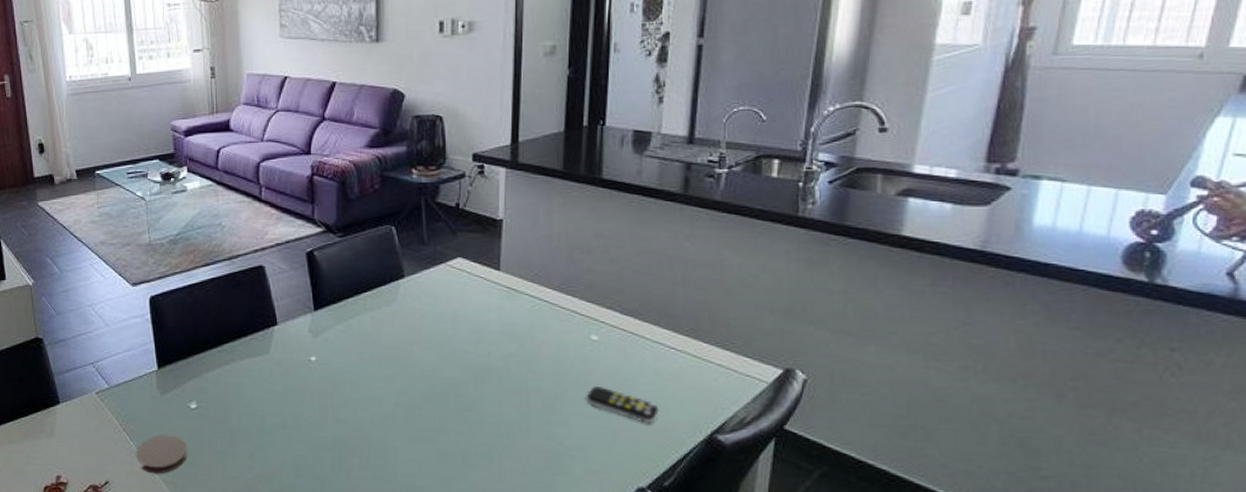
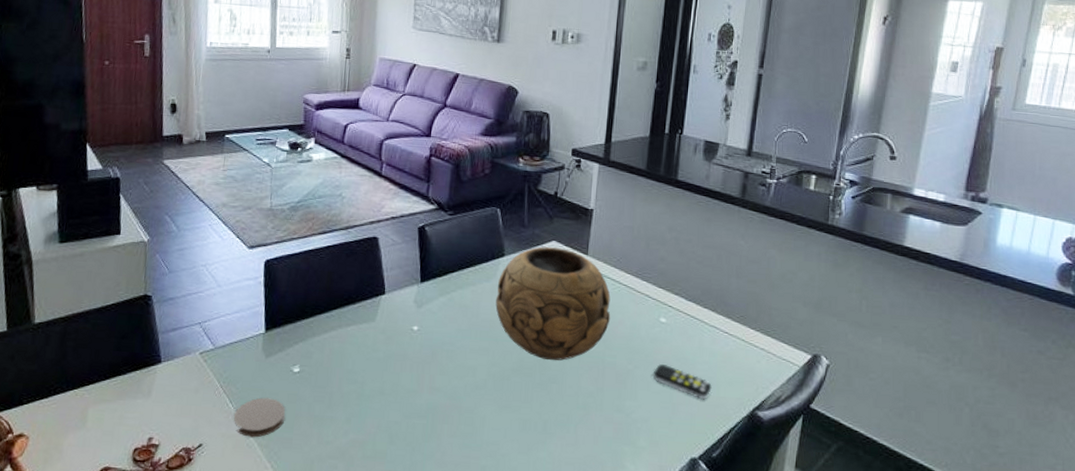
decorative bowl: none [399,265,532,387] -> present [495,247,611,361]

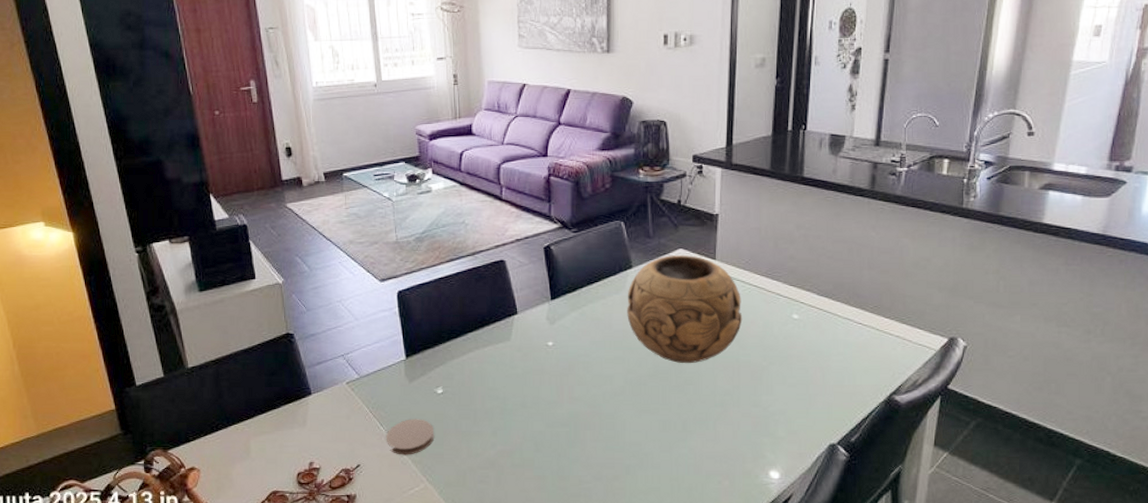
remote control: present [652,364,712,400] -> none [788,359,848,389]

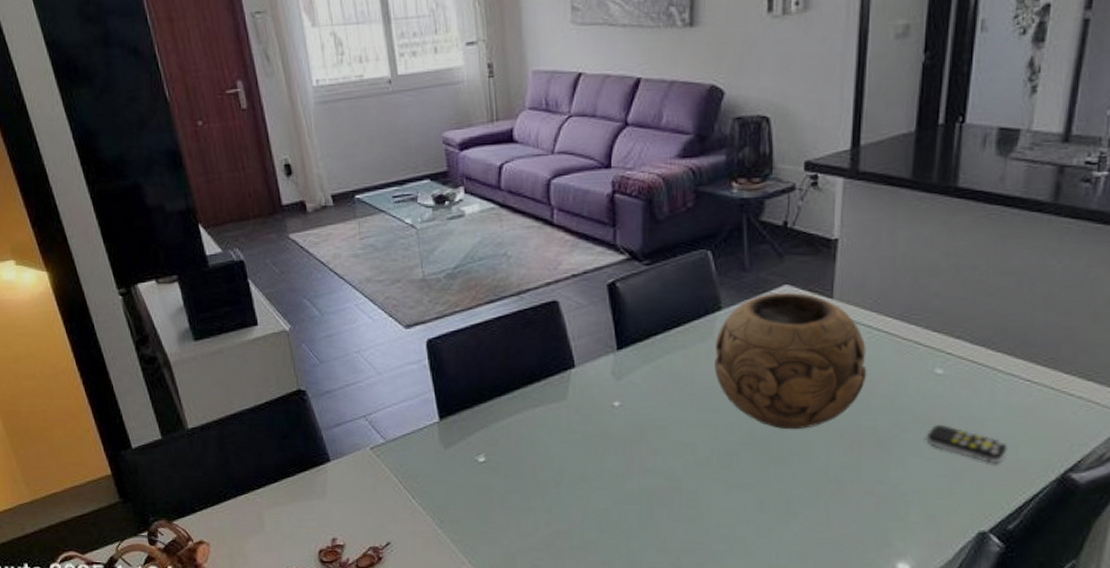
coaster: present [386,419,435,455] -> none [419,491,477,533]
remote control: none [788,359,848,389] -> present [926,425,1008,464]

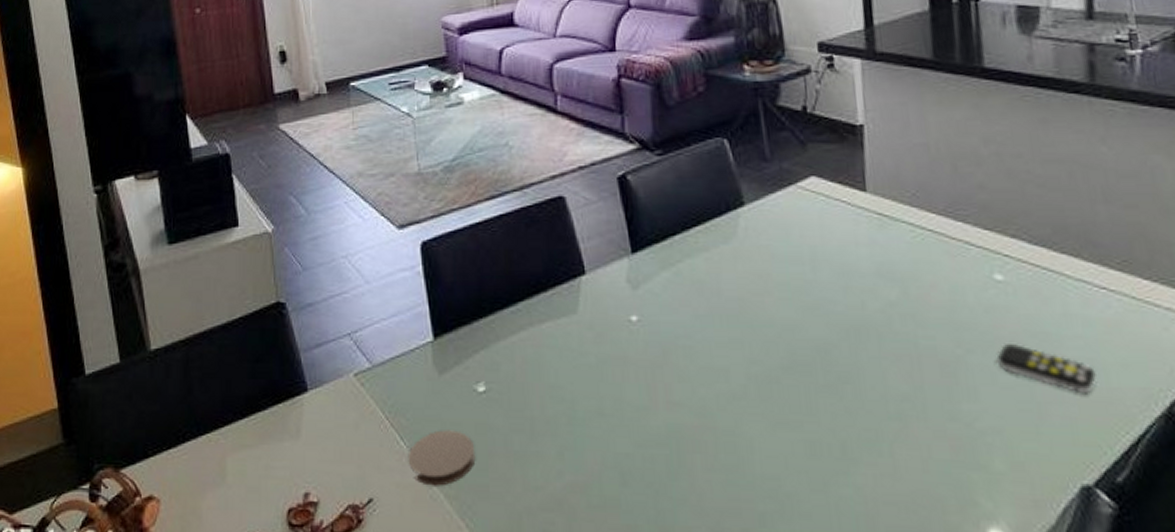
coaster: none [419,491,477,533] -> present [408,430,476,486]
decorative bowl: present [714,293,867,430] -> none [741,186,917,351]

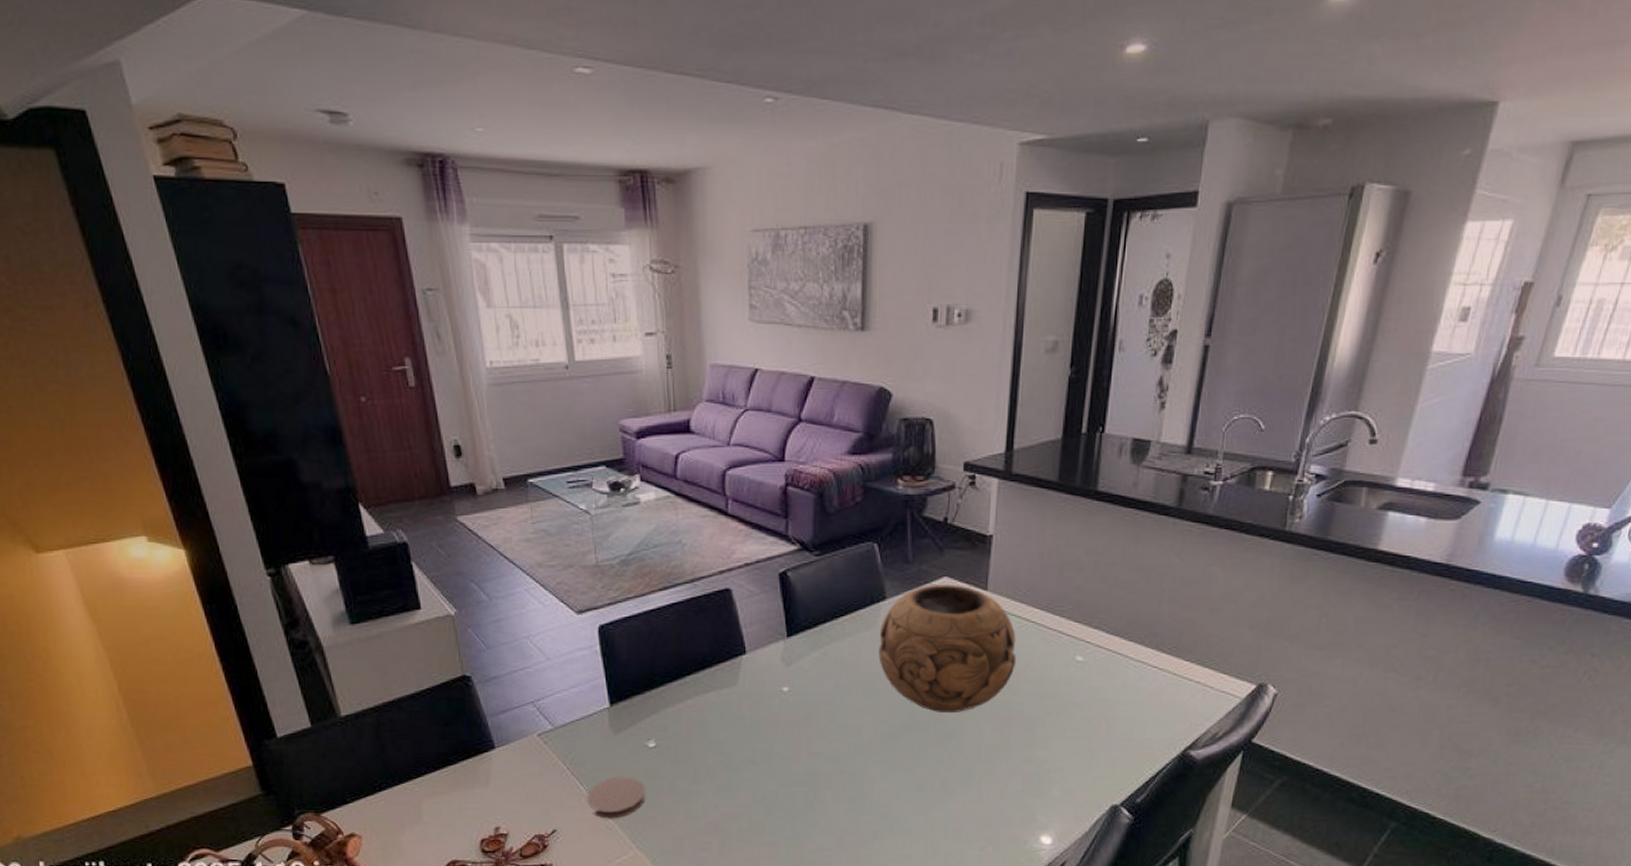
decorative bowl: none [741,186,917,351] -> present [879,585,1017,714]
remote control: present [996,344,1097,394] -> none [1067,708,1137,743]

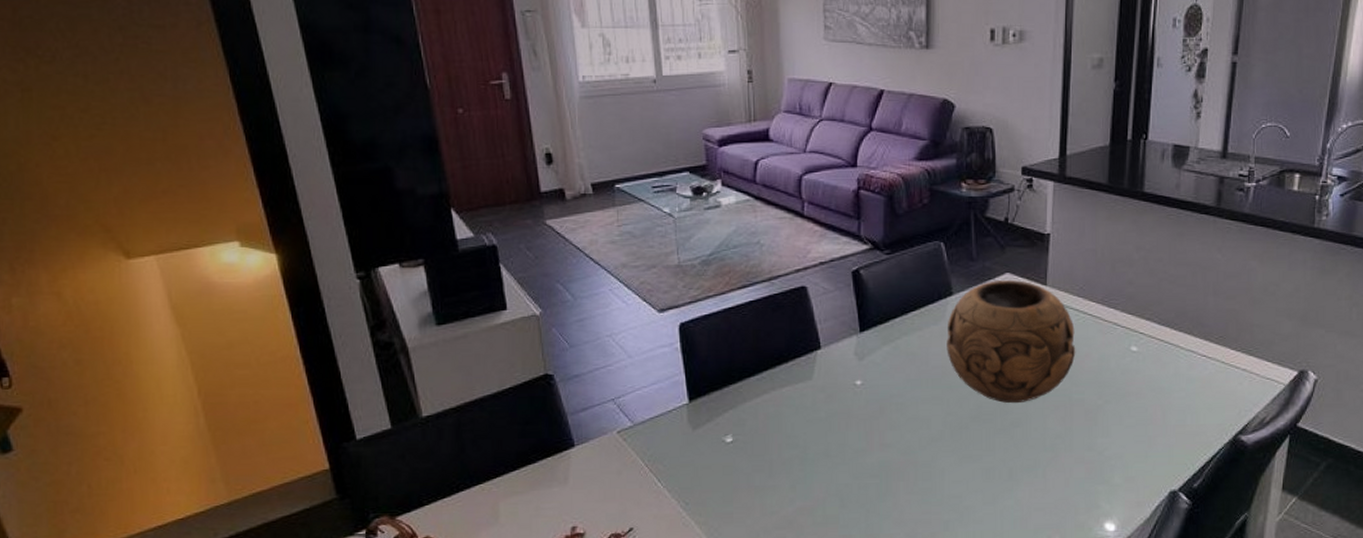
coaster: present [587,777,646,819] -> none [664,472,722,516]

